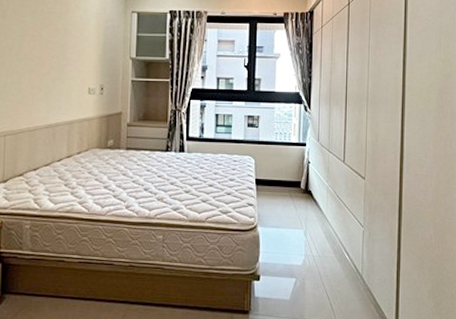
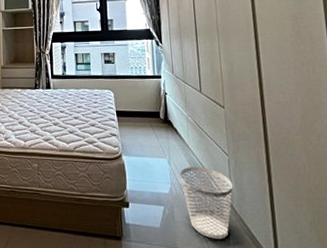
wastebasket: none [315,237,365,309] -> present [180,166,233,239]

